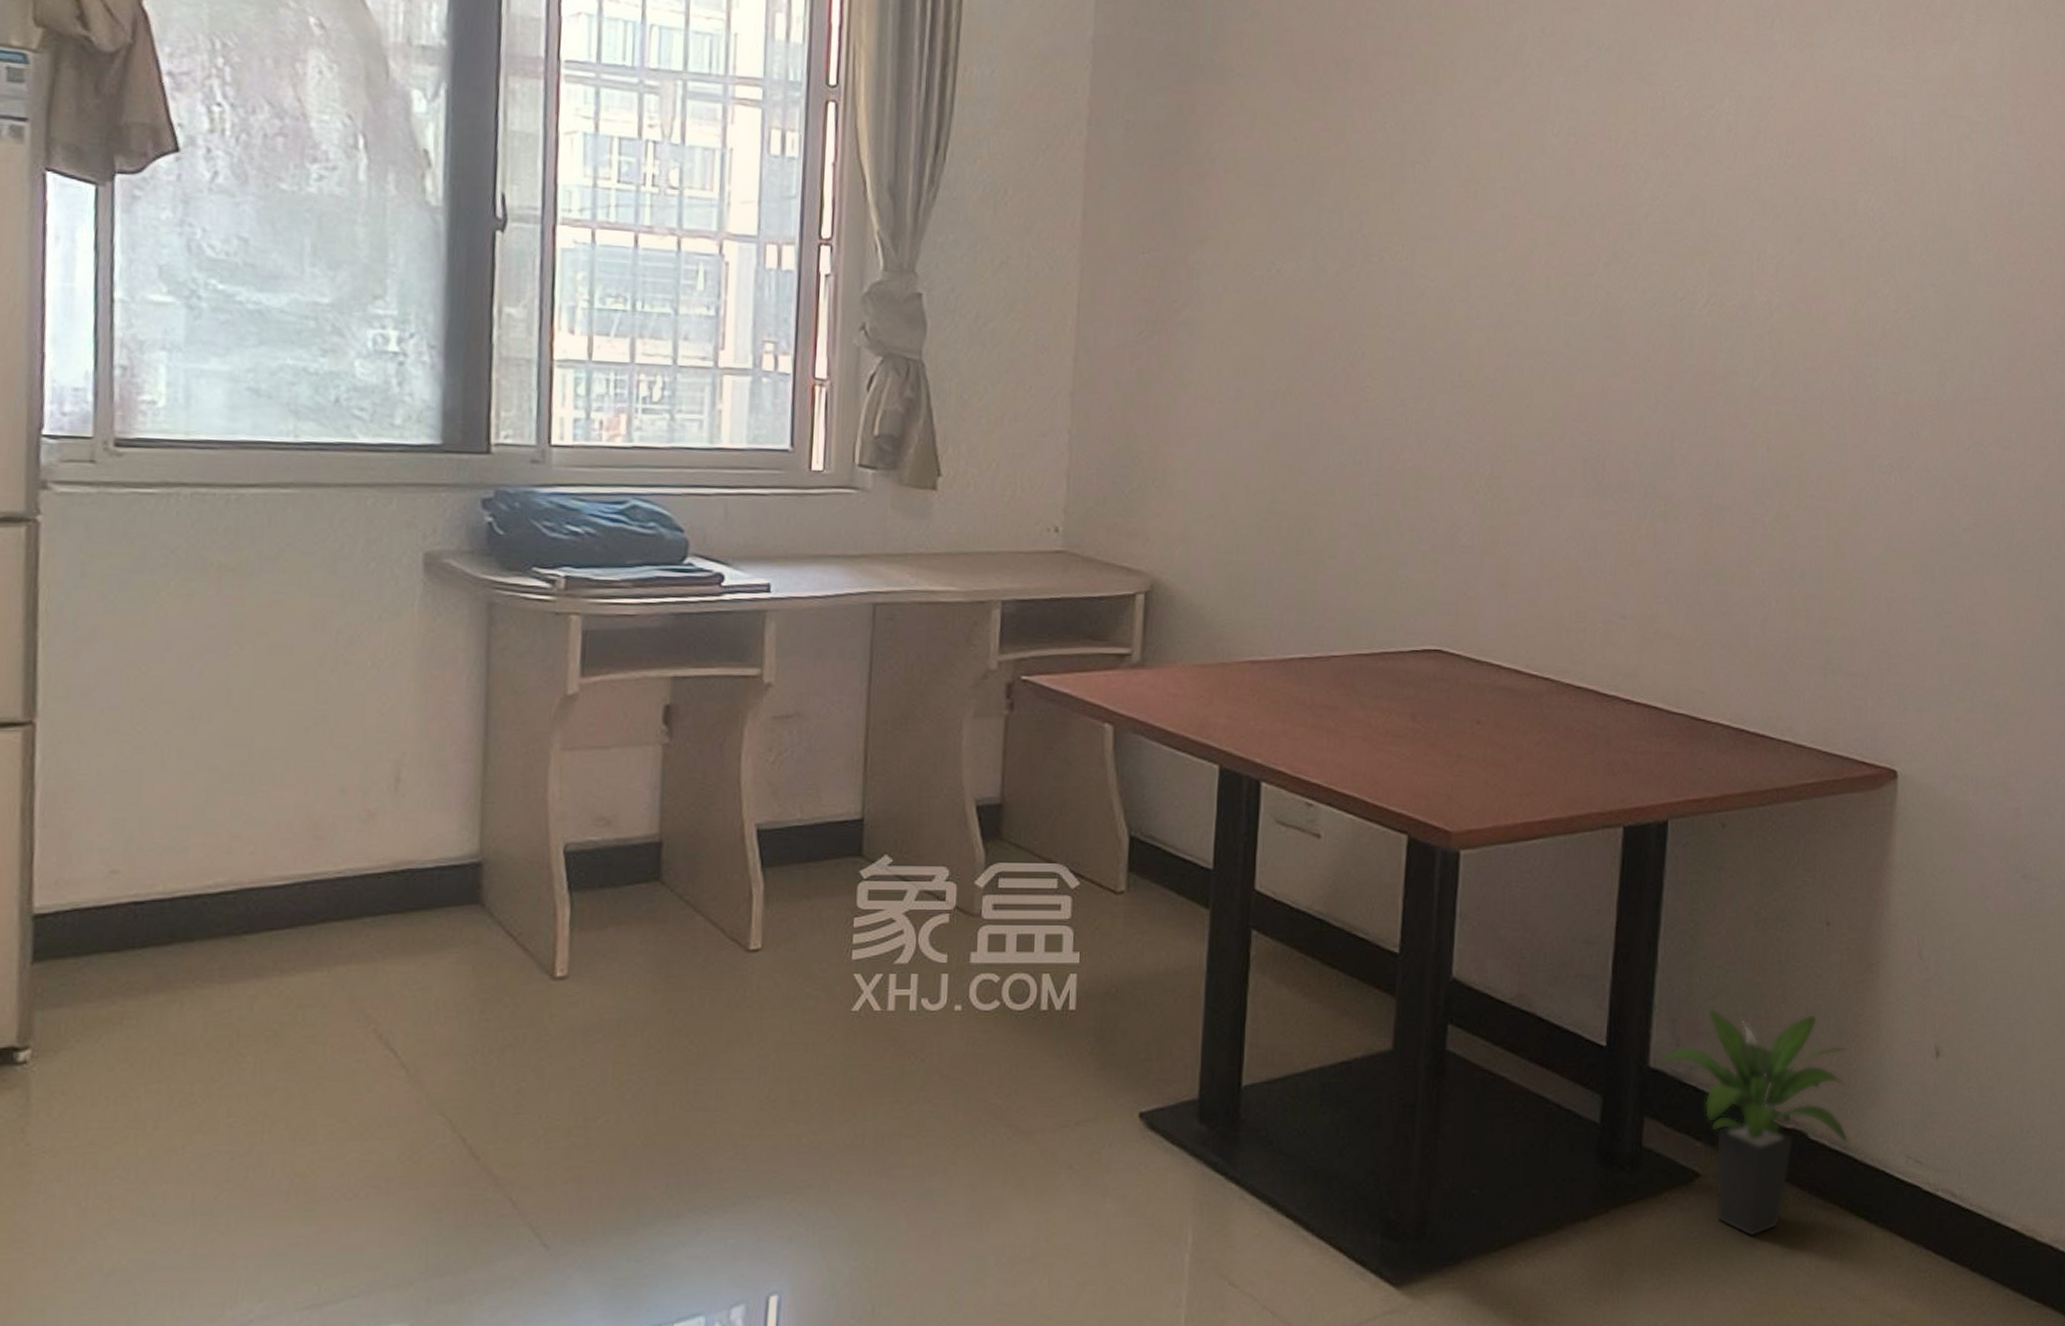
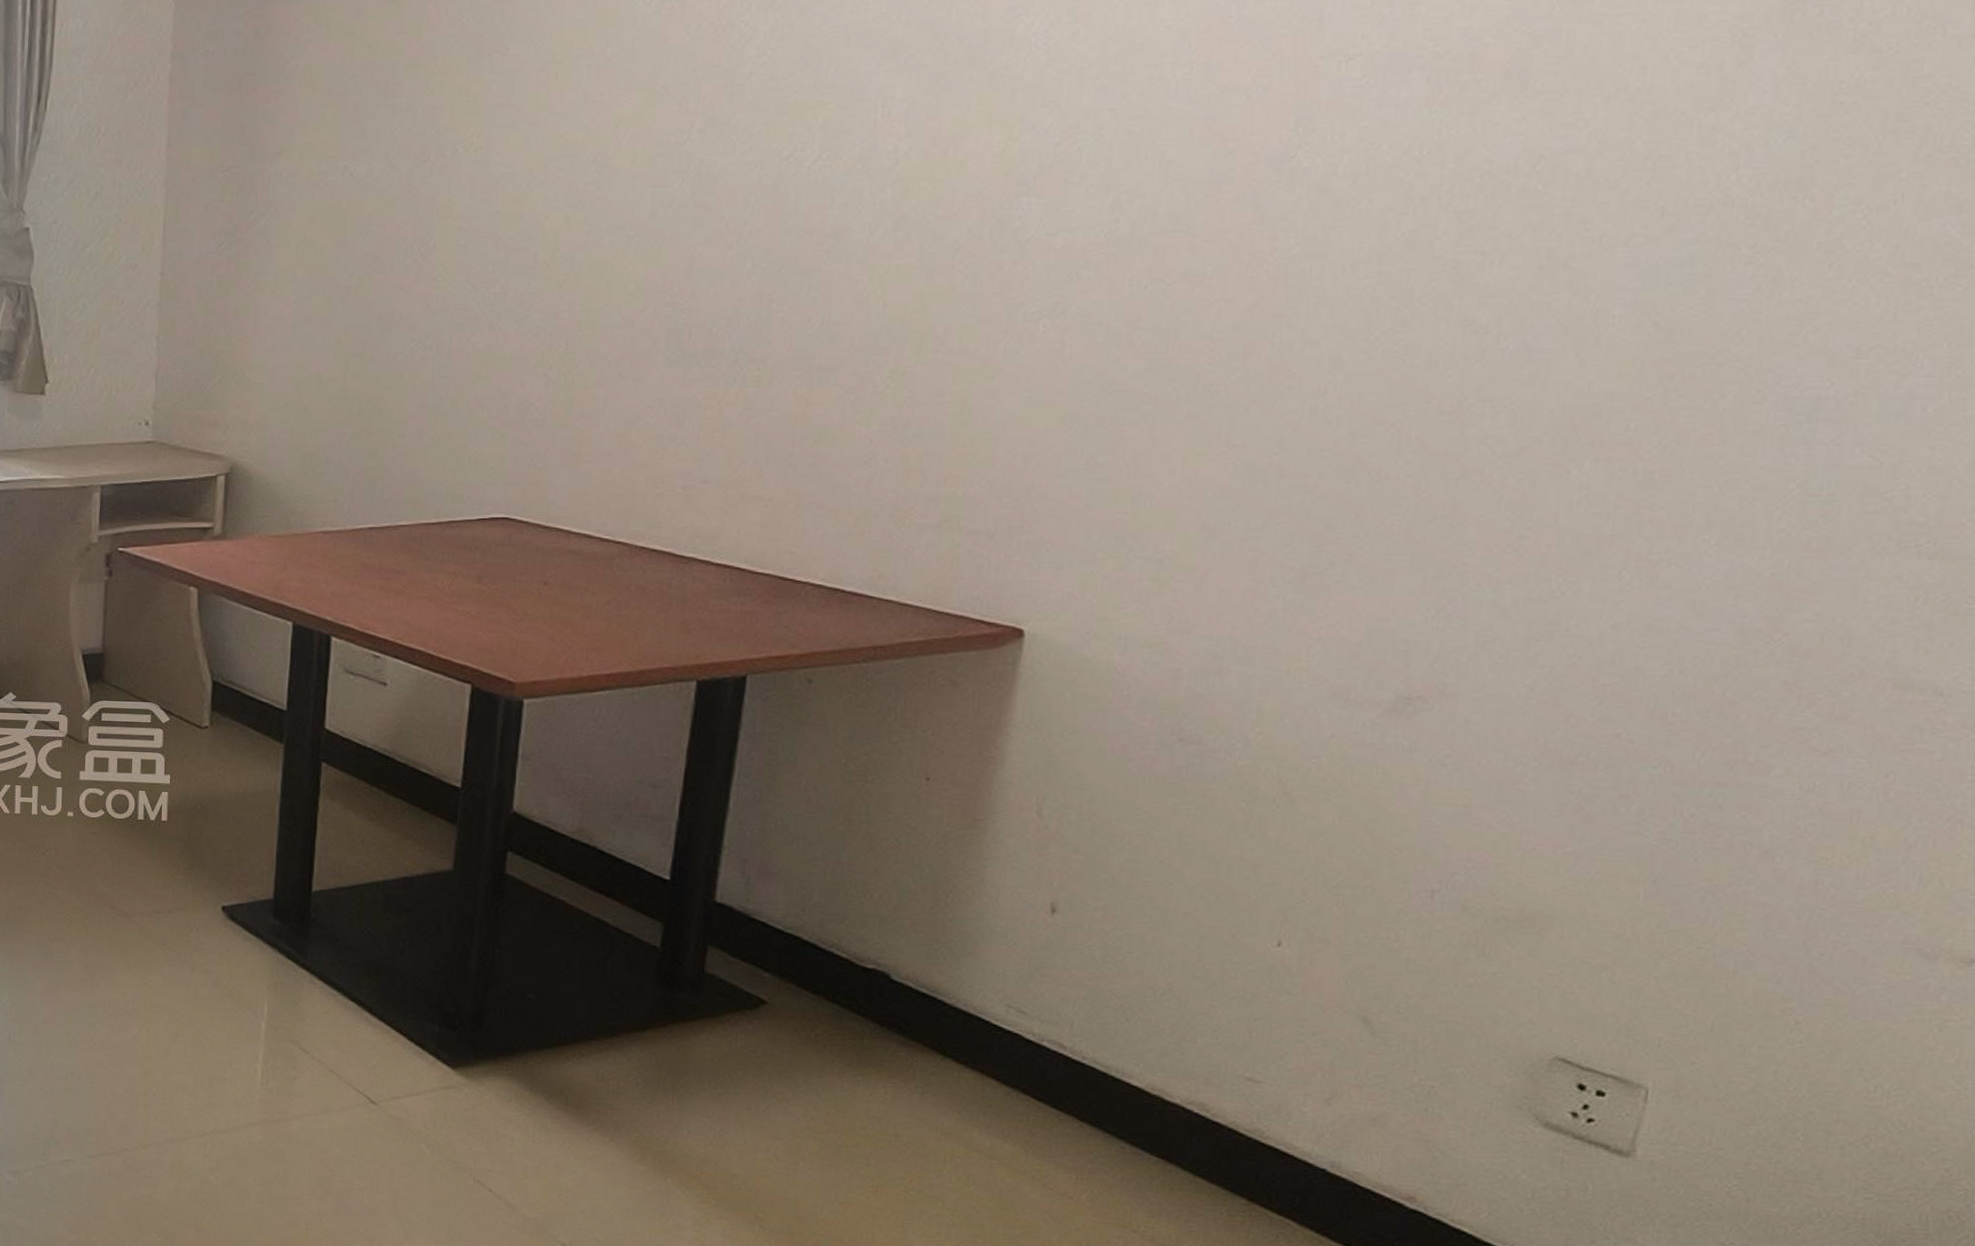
potted plant: present [1655,1008,1849,1238] -> none [722,853,942,1064]

